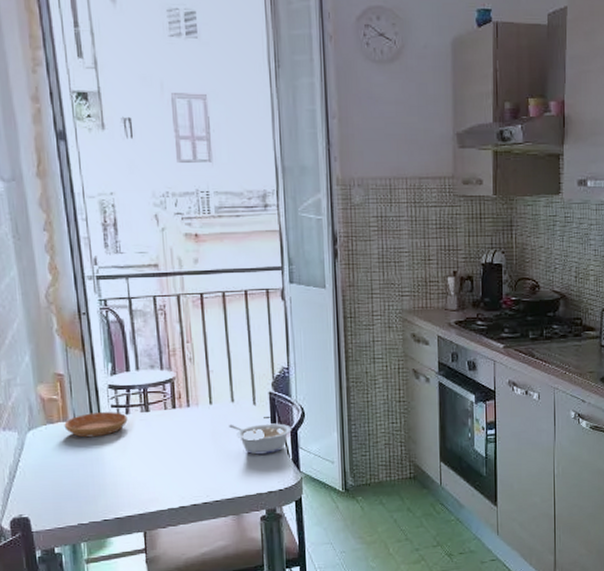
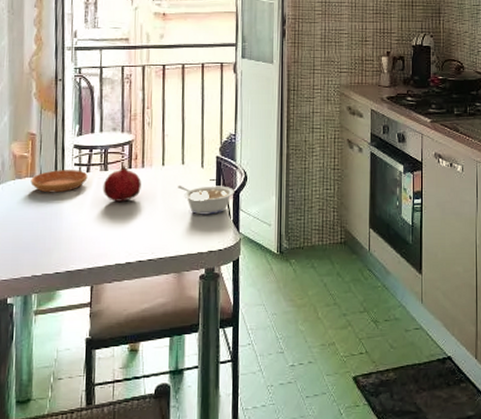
fruit: none [145,404,189,444] -> present [103,165,141,202]

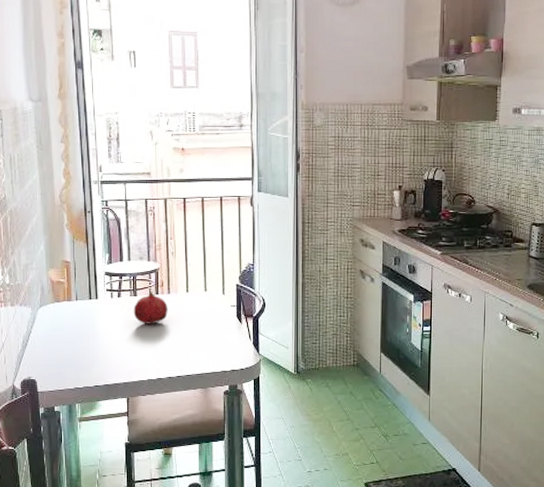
saucer: present [31,170,88,193] -> none [68,295,119,316]
legume: present [178,186,234,215] -> none [202,311,254,338]

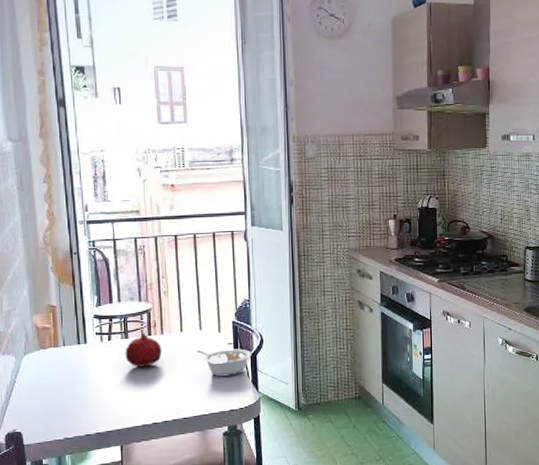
legume: none [202,311,254,338] -> present [197,349,252,377]

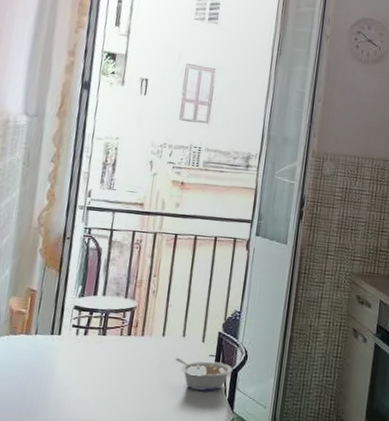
fruit: present [125,332,162,367] -> none [98,331,139,369]

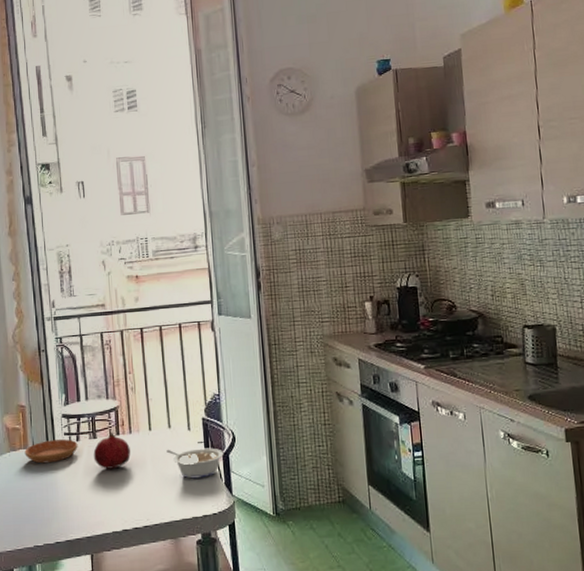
saucer: none [25,329,85,353] -> present [24,439,78,464]
fruit: none [98,331,139,369] -> present [93,431,131,469]

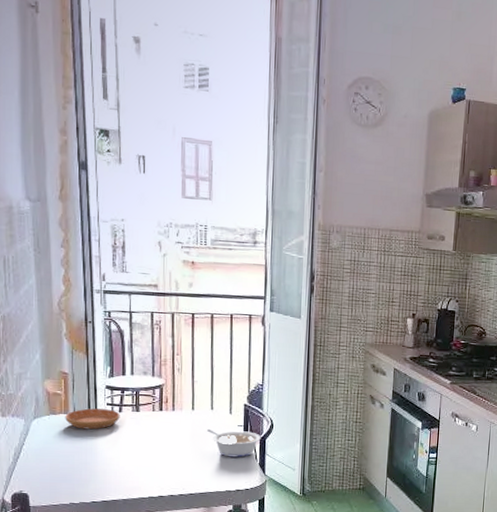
fruit: present [93,431,131,469] -> none [135,407,172,441]

